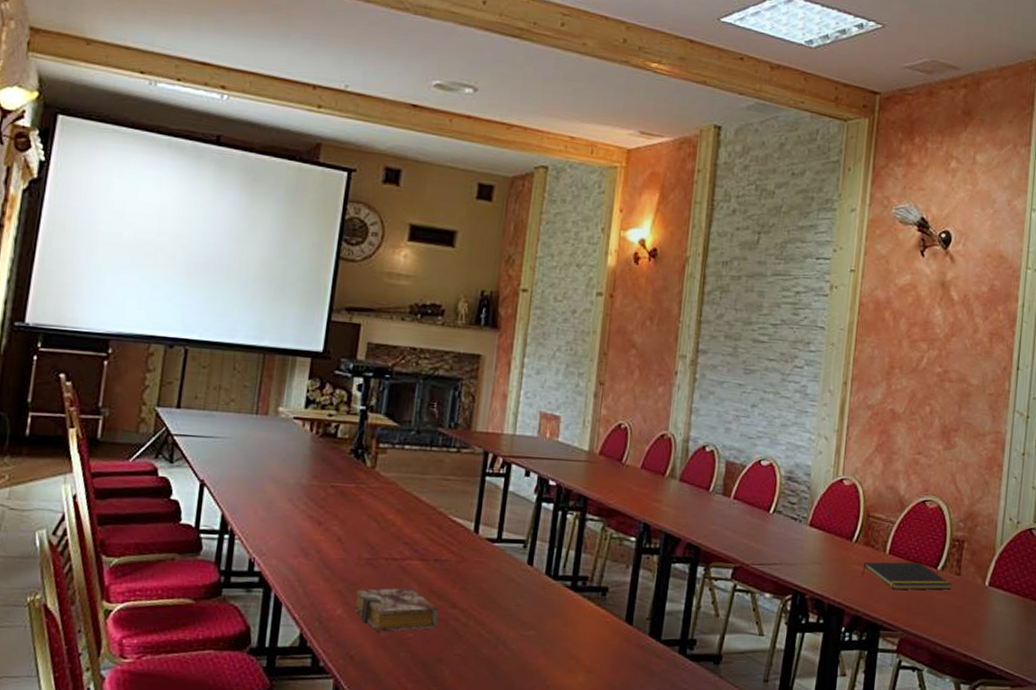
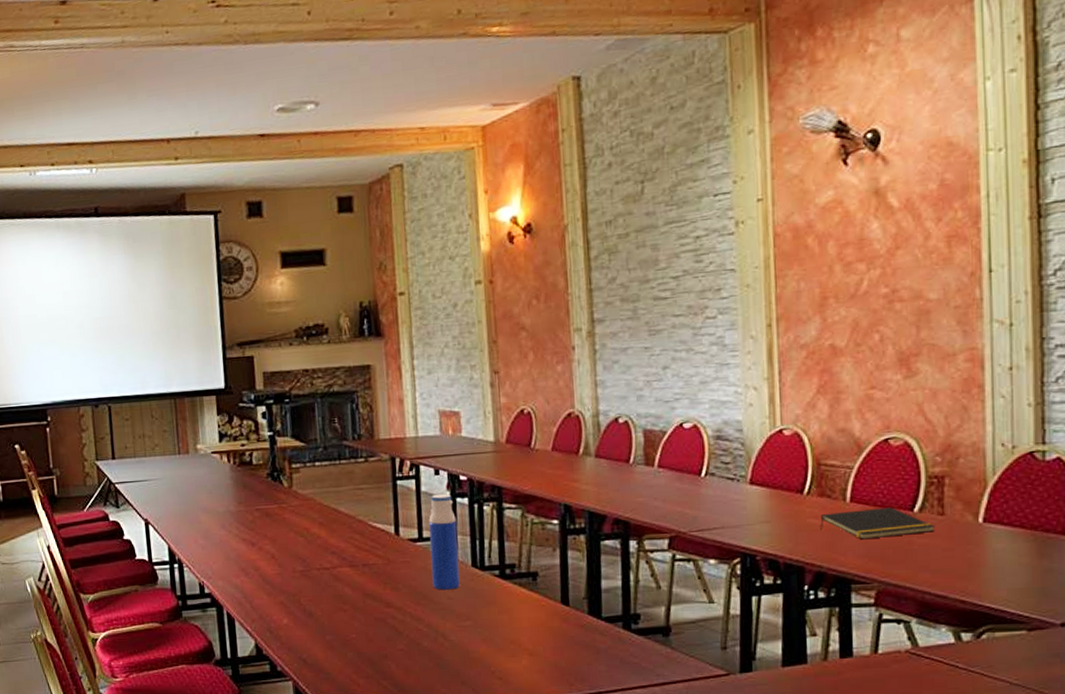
book: present [353,587,438,632] -> none [297,593,376,635]
water bottle: none [503,496,539,597] -> present [429,494,460,590]

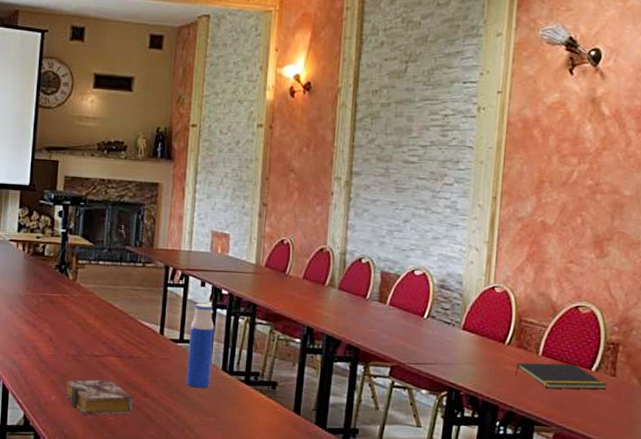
book: none [297,593,376,635] -> present [64,379,133,415]

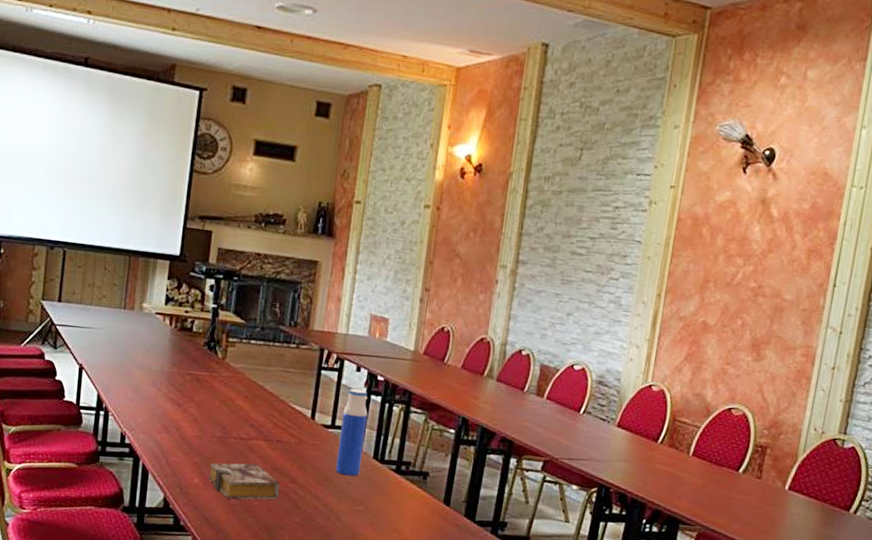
notepad: present [515,362,607,390] -> none [665,461,752,492]

